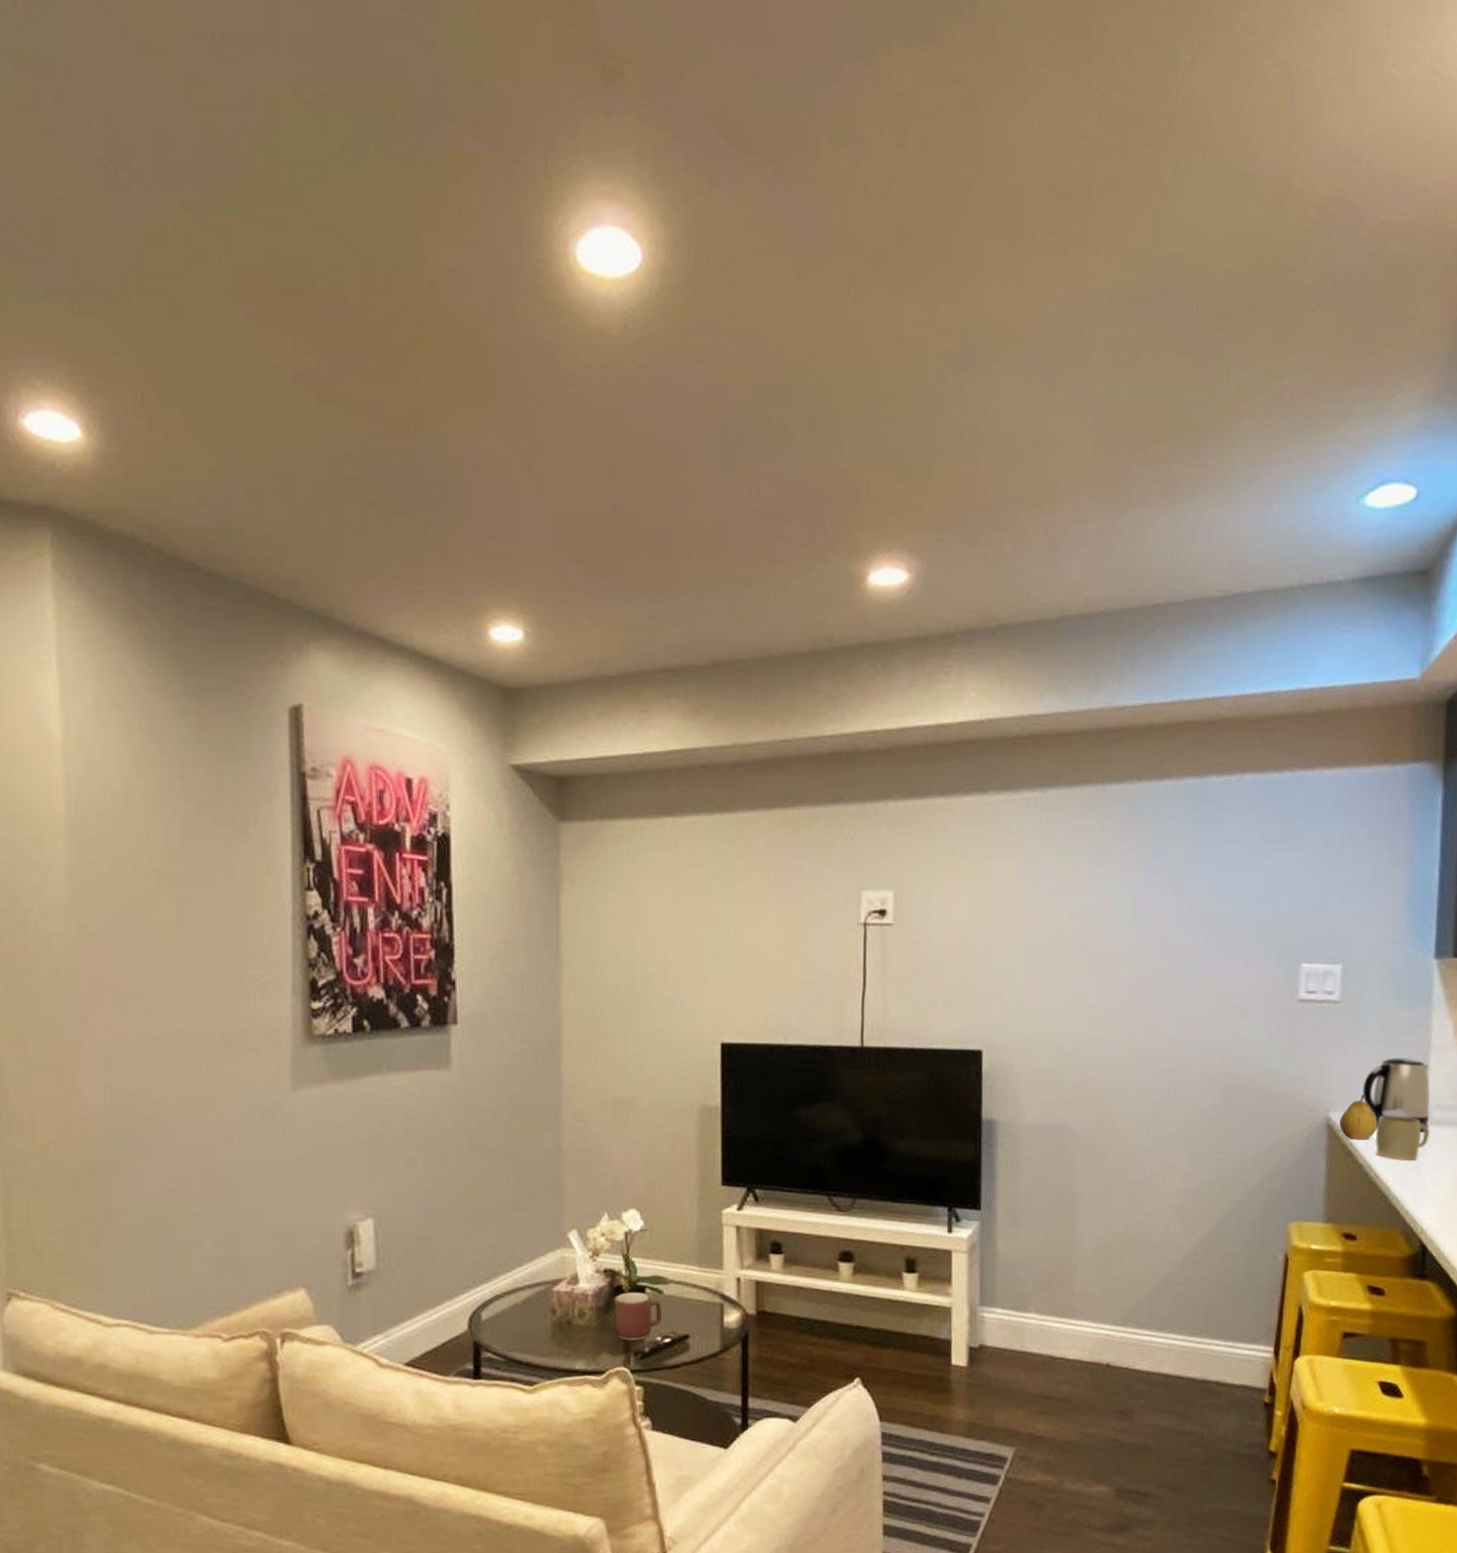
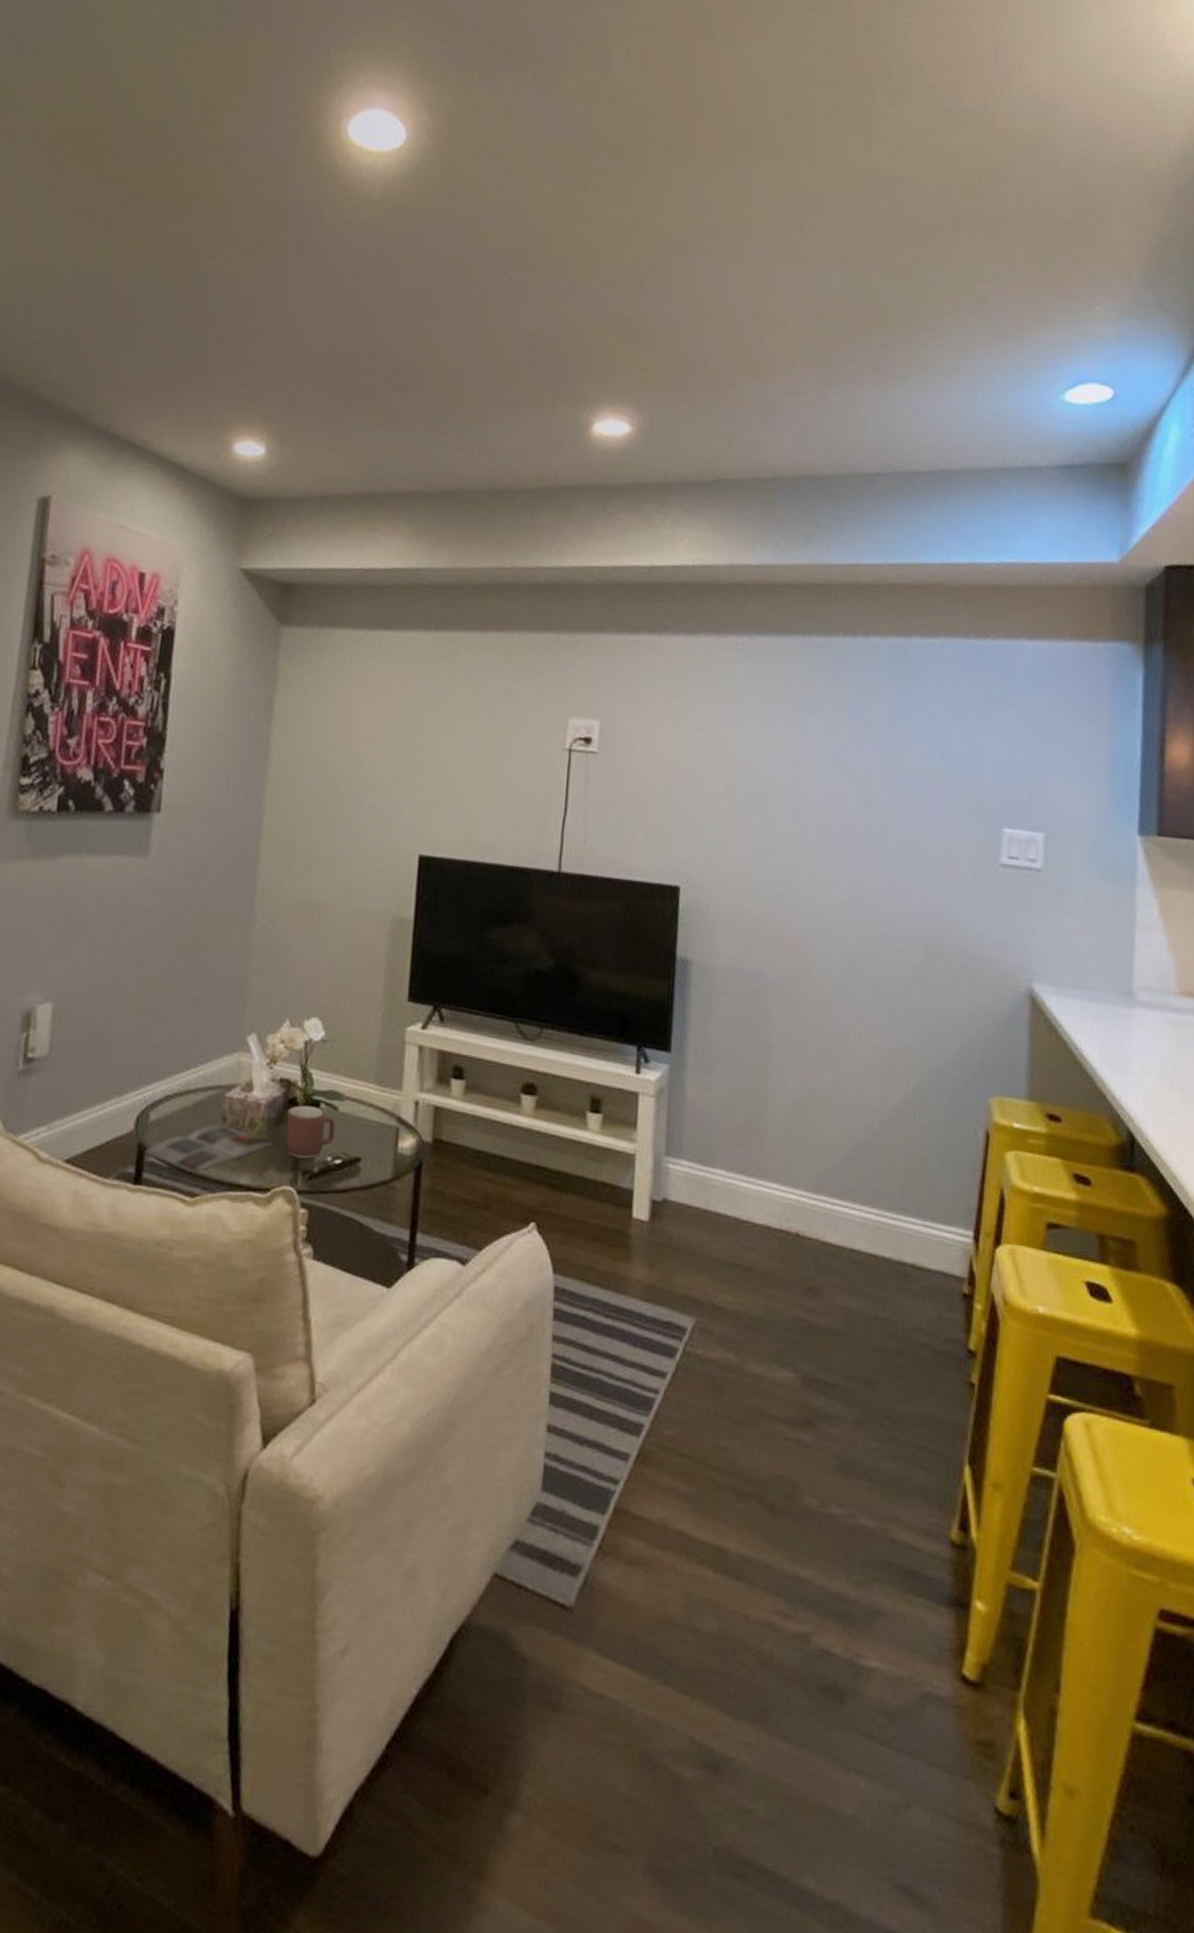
magazine: none [481,1316,606,1364] -> present [145,1124,275,1174]
fruit: present [1340,1094,1378,1140] -> none [1043,967,1082,1016]
kettle: present [1362,1058,1430,1132] -> none [1066,932,1136,1013]
mug: present [1375,1115,1431,1160] -> none [1079,991,1137,1042]

